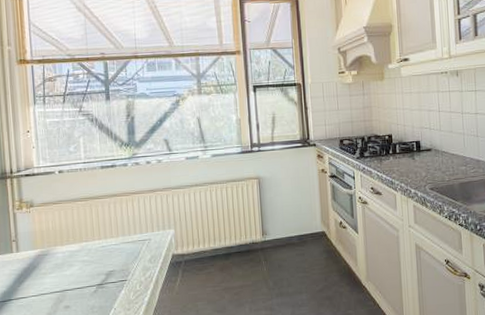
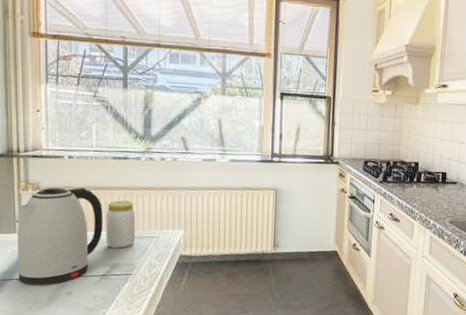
kettle: none [14,200,96,304] -> present [17,187,103,286]
jar: none [98,207,128,256] -> present [106,200,136,249]

